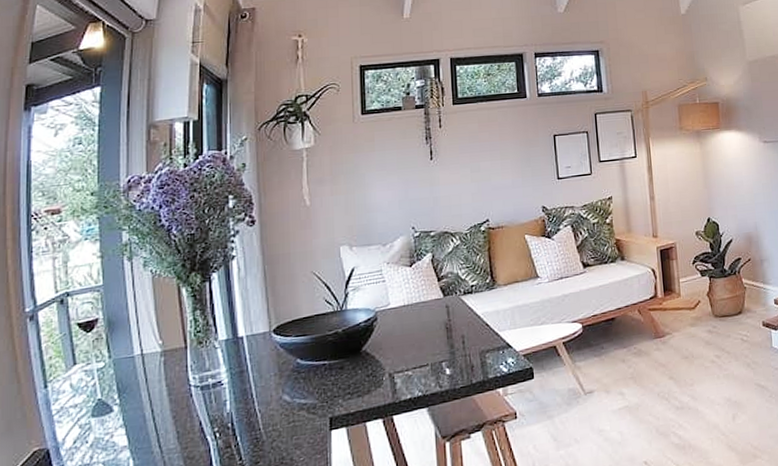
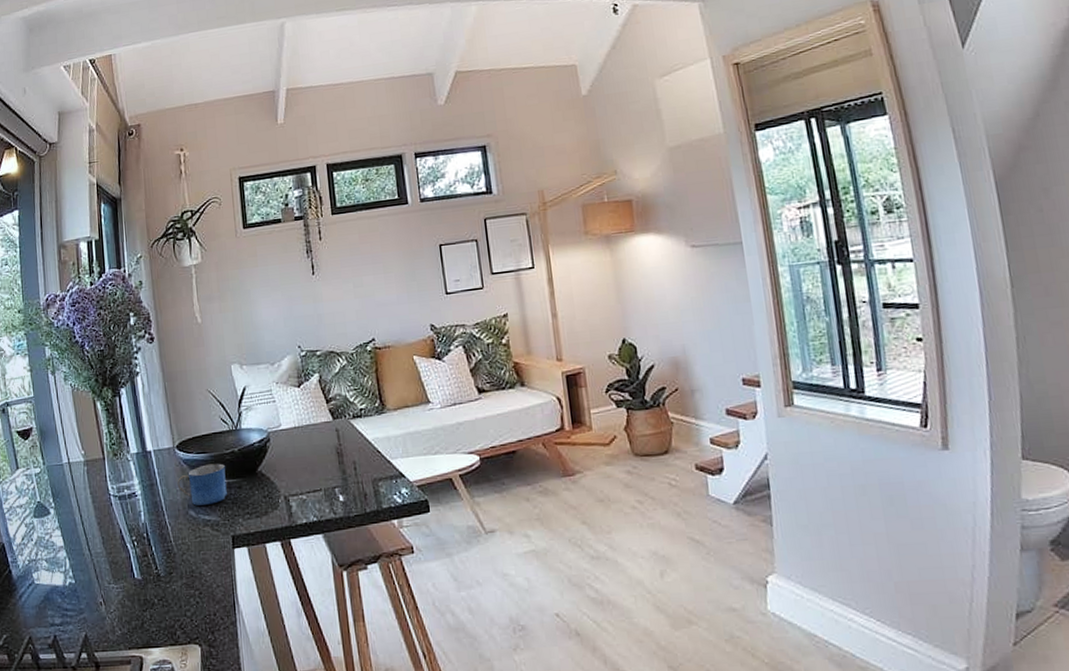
mug: none [271,345,328,390] -> present [177,463,227,506]

